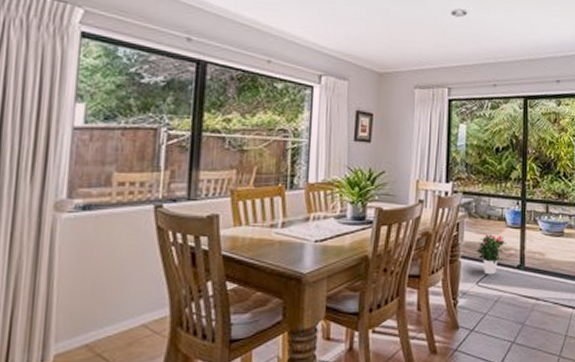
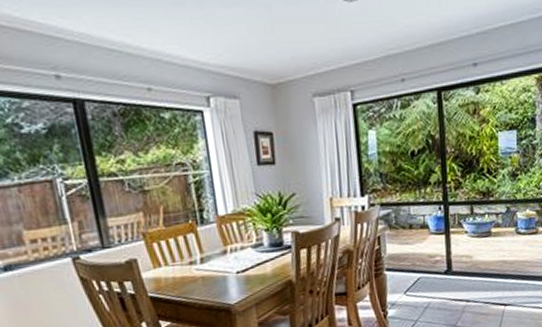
potted flower: present [476,234,508,275] -> none [401,242,433,284]

